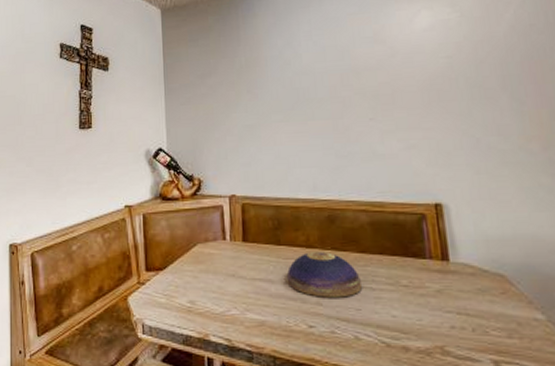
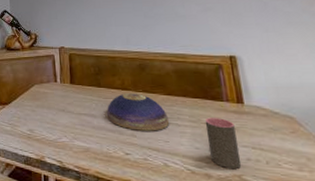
cup: none [403,279,445,340] -> present [204,117,242,170]

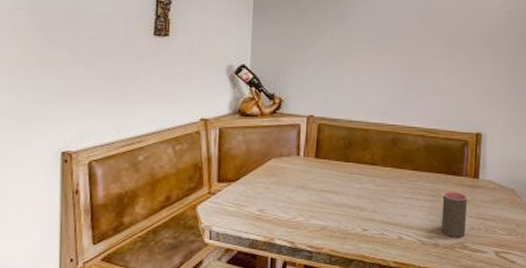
decorative bowl: present [106,93,170,131] -> none [350,168,412,206]

